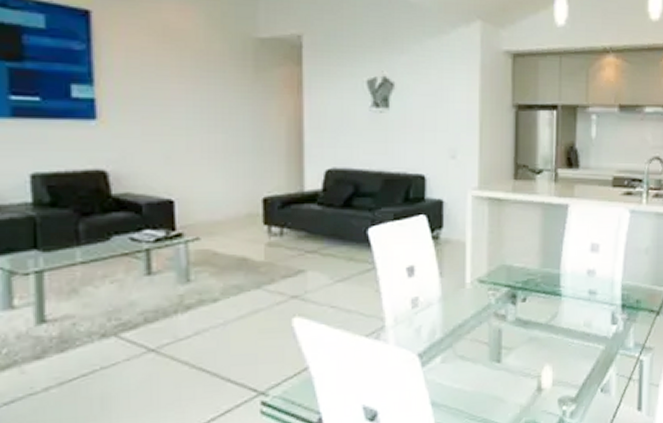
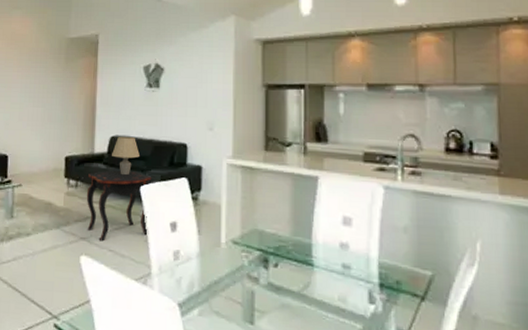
side table: none [296,211,383,298] -> present [86,170,152,242]
table lamp: none [329,168,366,216] -> present [112,136,140,175]

